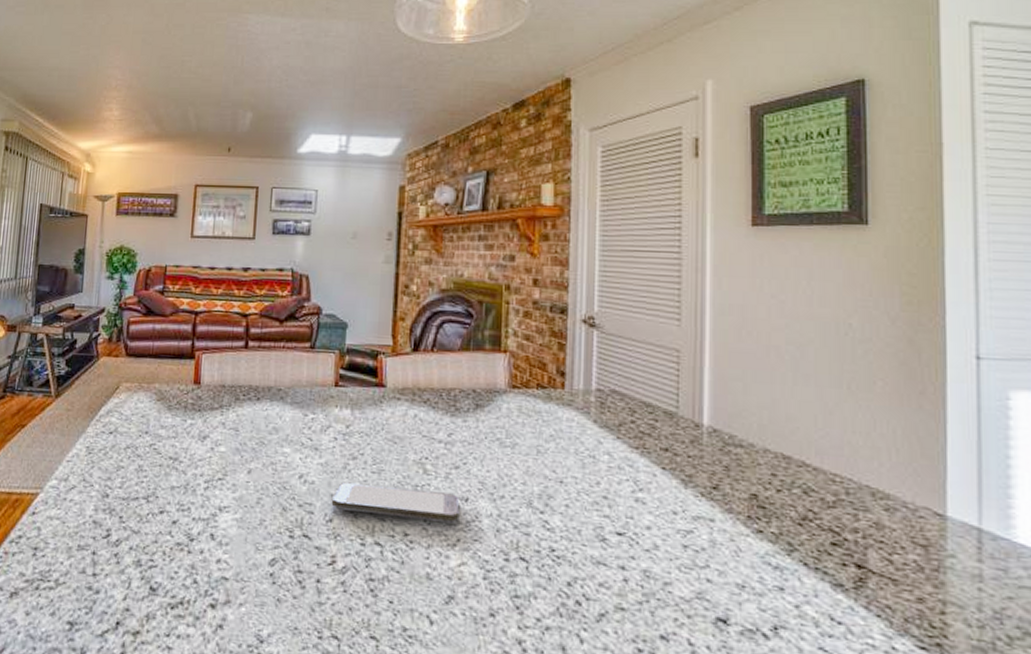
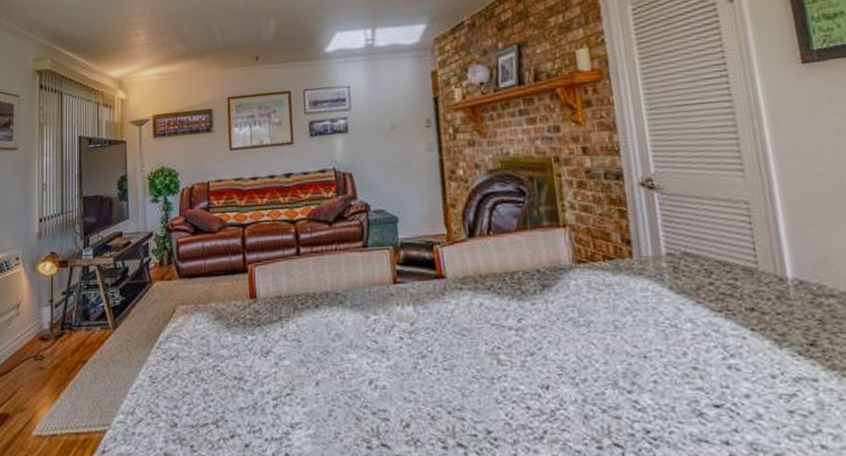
smartphone: present [331,482,460,523] -> none [405,382,543,414]

